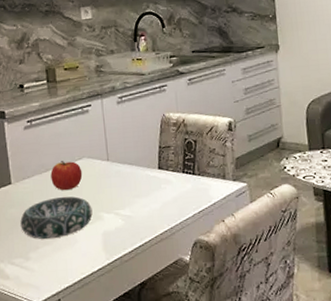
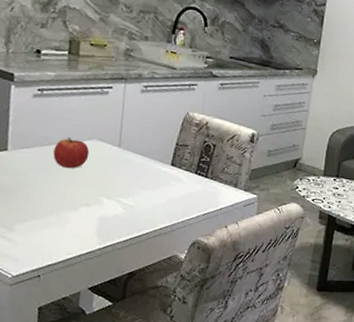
decorative bowl: present [20,196,93,239] -> none [9,173,93,214]

